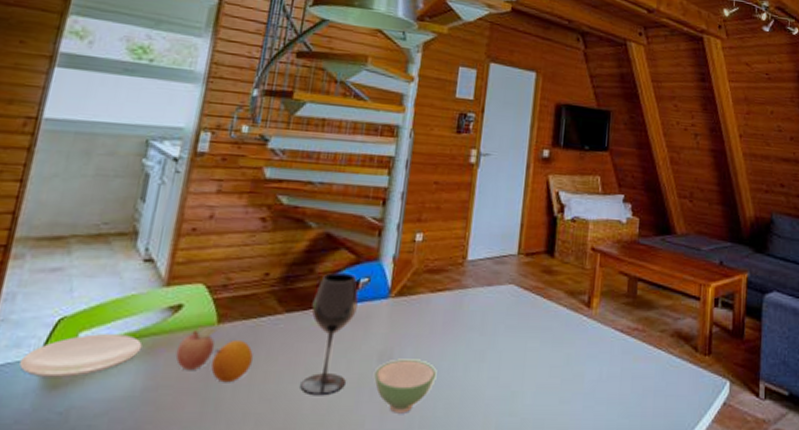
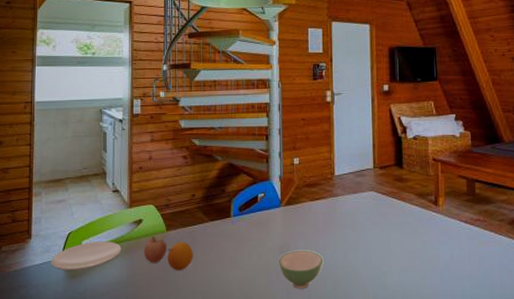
wineglass: present [300,272,359,394] -> none [227,190,259,277]

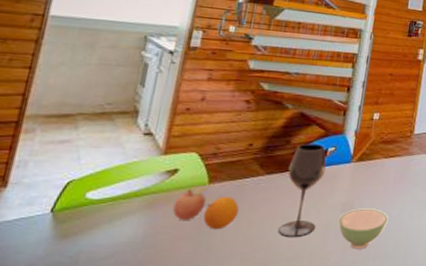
plate: present [51,241,122,270] -> none [33,193,144,228]
wineglass: none [227,190,259,277] -> present [278,143,327,237]

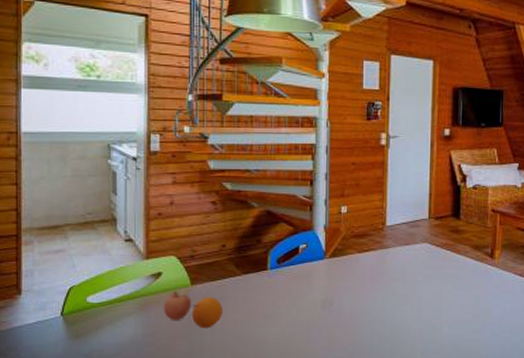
wineglass: present [278,143,327,237] -> none [263,241,300,334]
bowl: present [338,209,388,249] -> none [320,306,370,345]

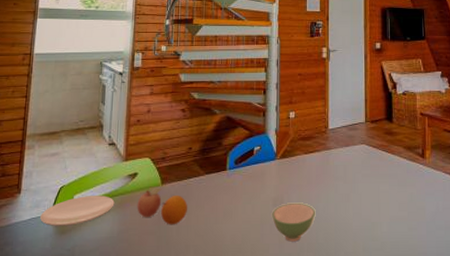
plate: none [48,297,136,330] -> present [40,196,115,226]
bowl: none [320,306,370,345] -> present [272,204,316,242]

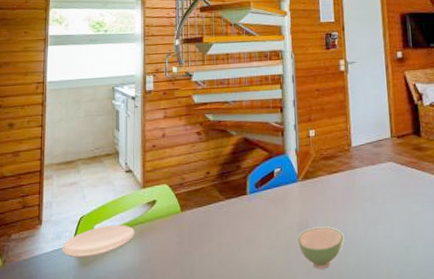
fruit: present [137,187,162,218] -> none [157,215,182,247]
fruit: present [161,195,187,225] -> none [182,222,209,254]

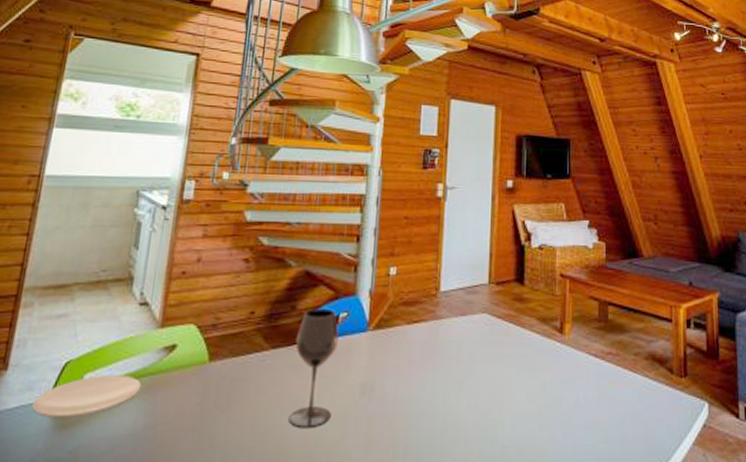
wineglass: none [243,166,277,258] -> present [288,308,339,427]
bowl: present [297,228,344,269] -> none [358,392,417,444]

